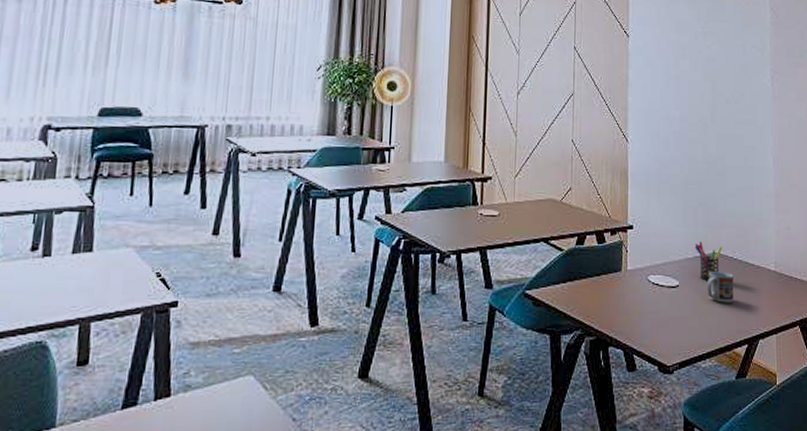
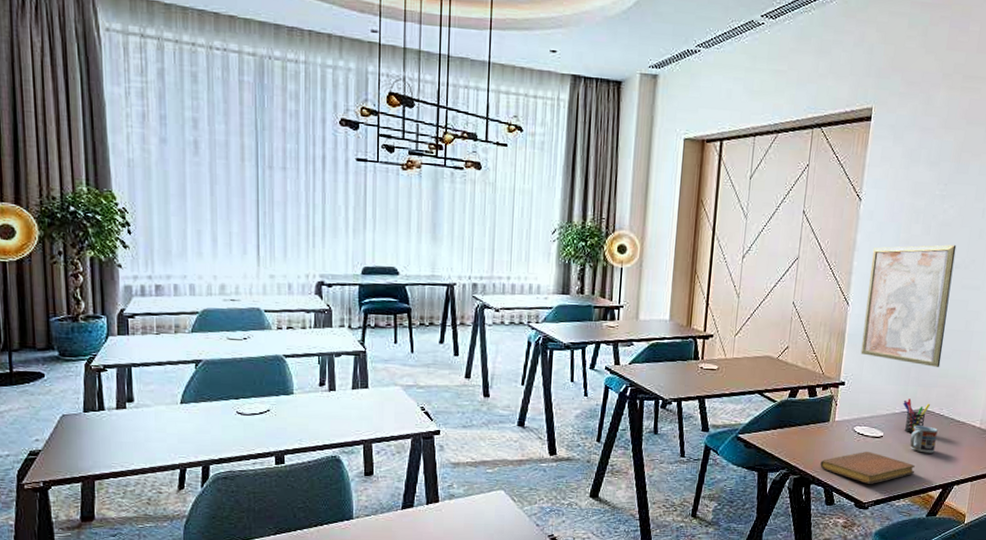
notebook: none [617,303,717,343] -> present [820,451,915,484]
wall art: none [645,80,726,206] -> present [860,244,957,367]

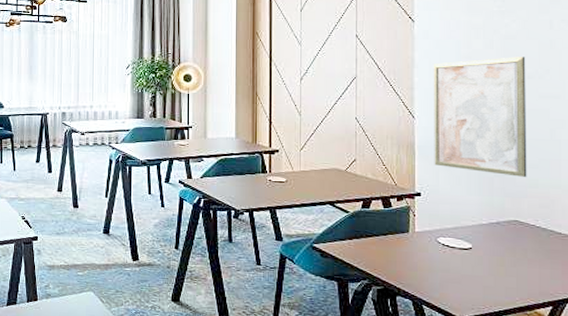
notebook: present [820,451,915,484] -> none [404,263,516,298]
pen holder: present [903,399,931,434] -> none [490,209,523,246]
cup: present [909,425,938,453] -> none [504,237,536,267]

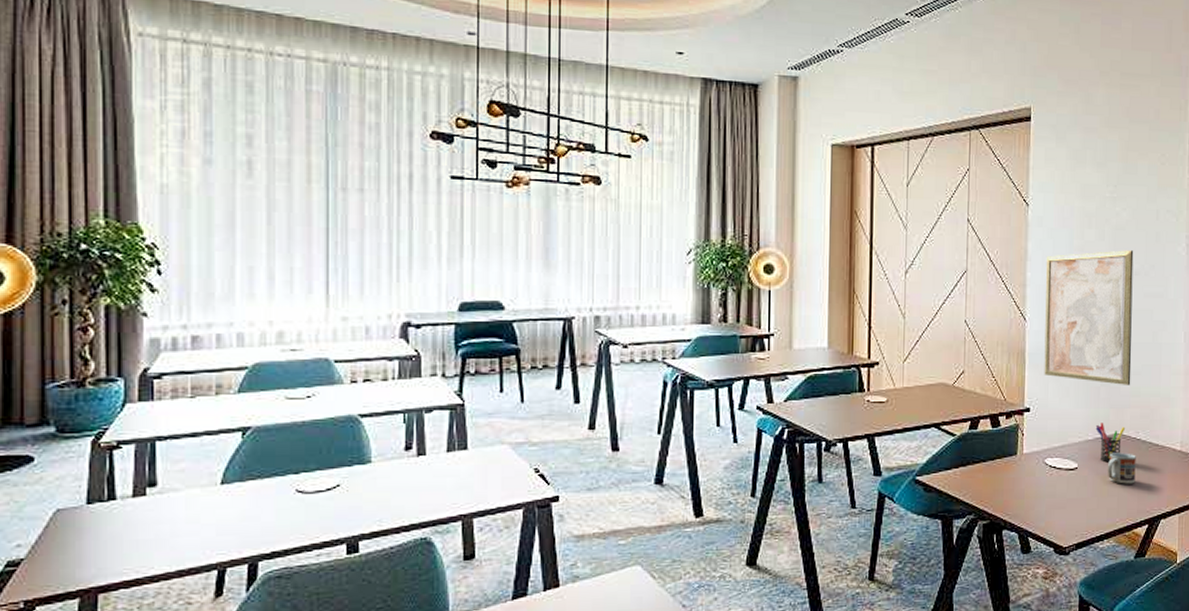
pen holder: none [490,209,523,246] -> present [1095,423,1126,463]
cup: none [504,237,536,267] -> present [1107,453,1136,484]

